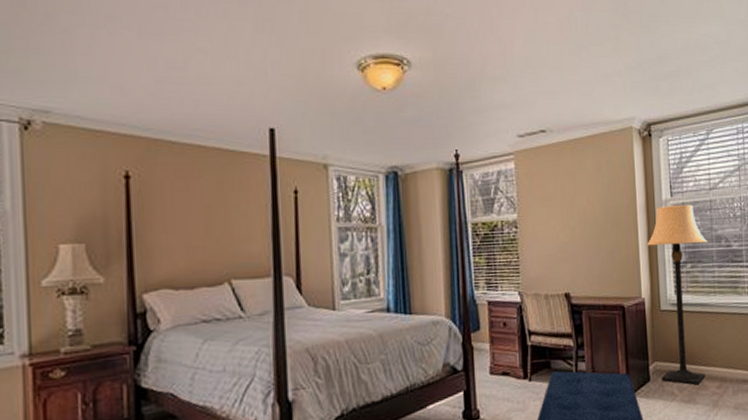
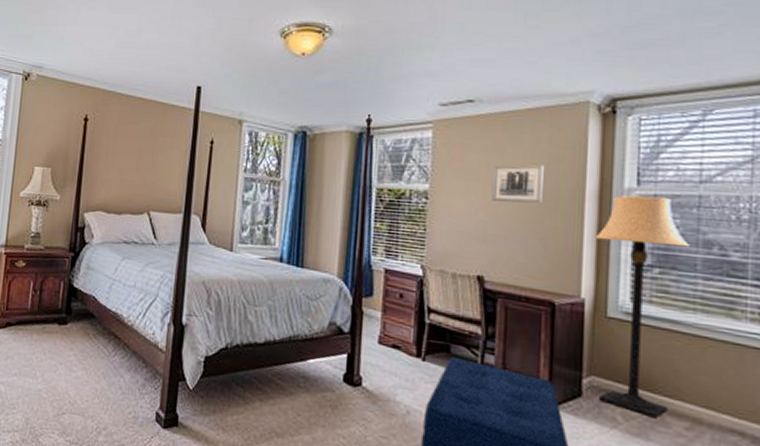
wall art: none [567,185,607,224] -> present [491,164,544,204]

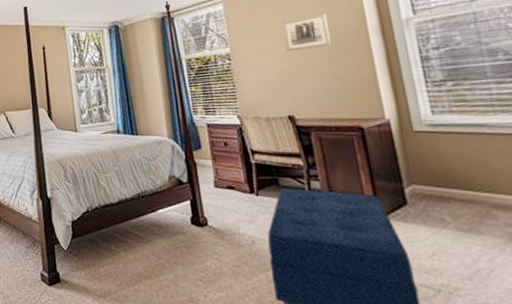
lamp: present [595,195,689,419] -> none [386,19,492,214]

